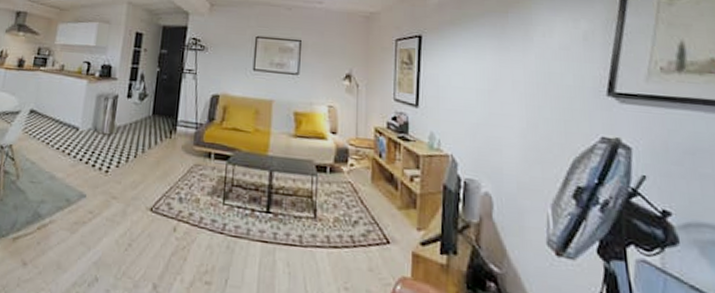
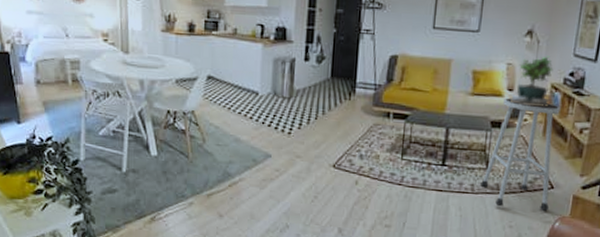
stool: none [309,141,388,271] -> present [480,97,561,211]
potted plant: none [333,100,377,152] -> present [510,56,554,108]

